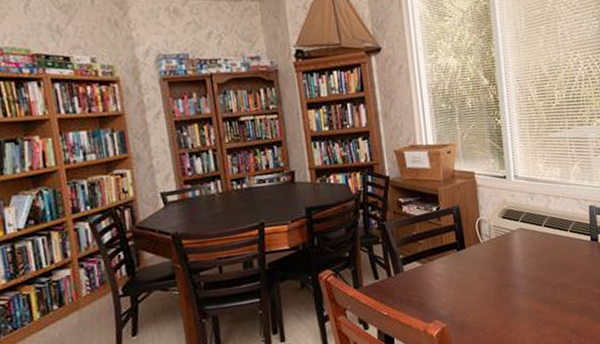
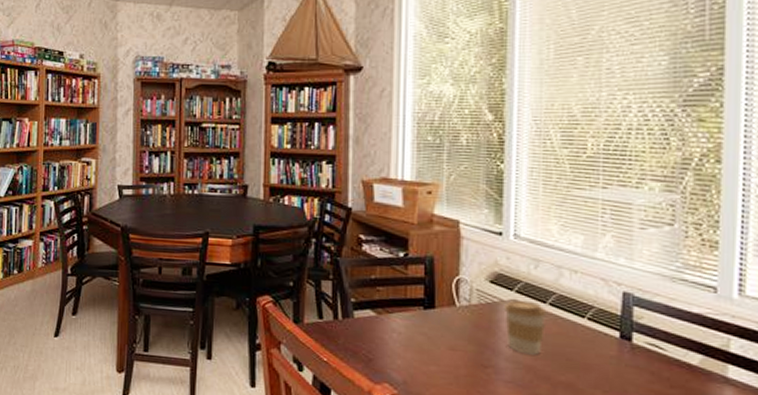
coffee cup: none [514,227,544,269] -> present [503,300,547,355]

